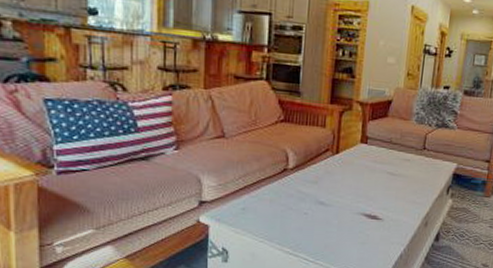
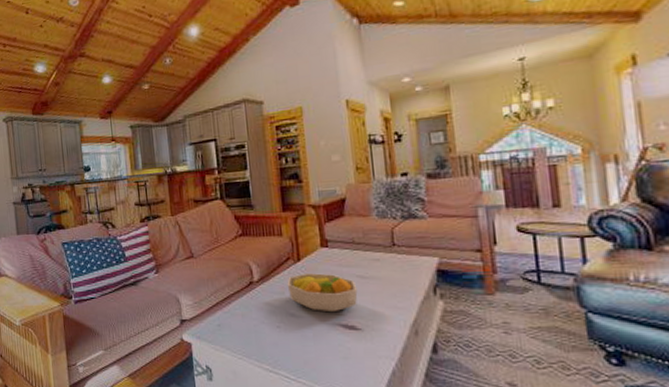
fruit bowl: none [321,166,386,203] -> present [287,273,358,313]

